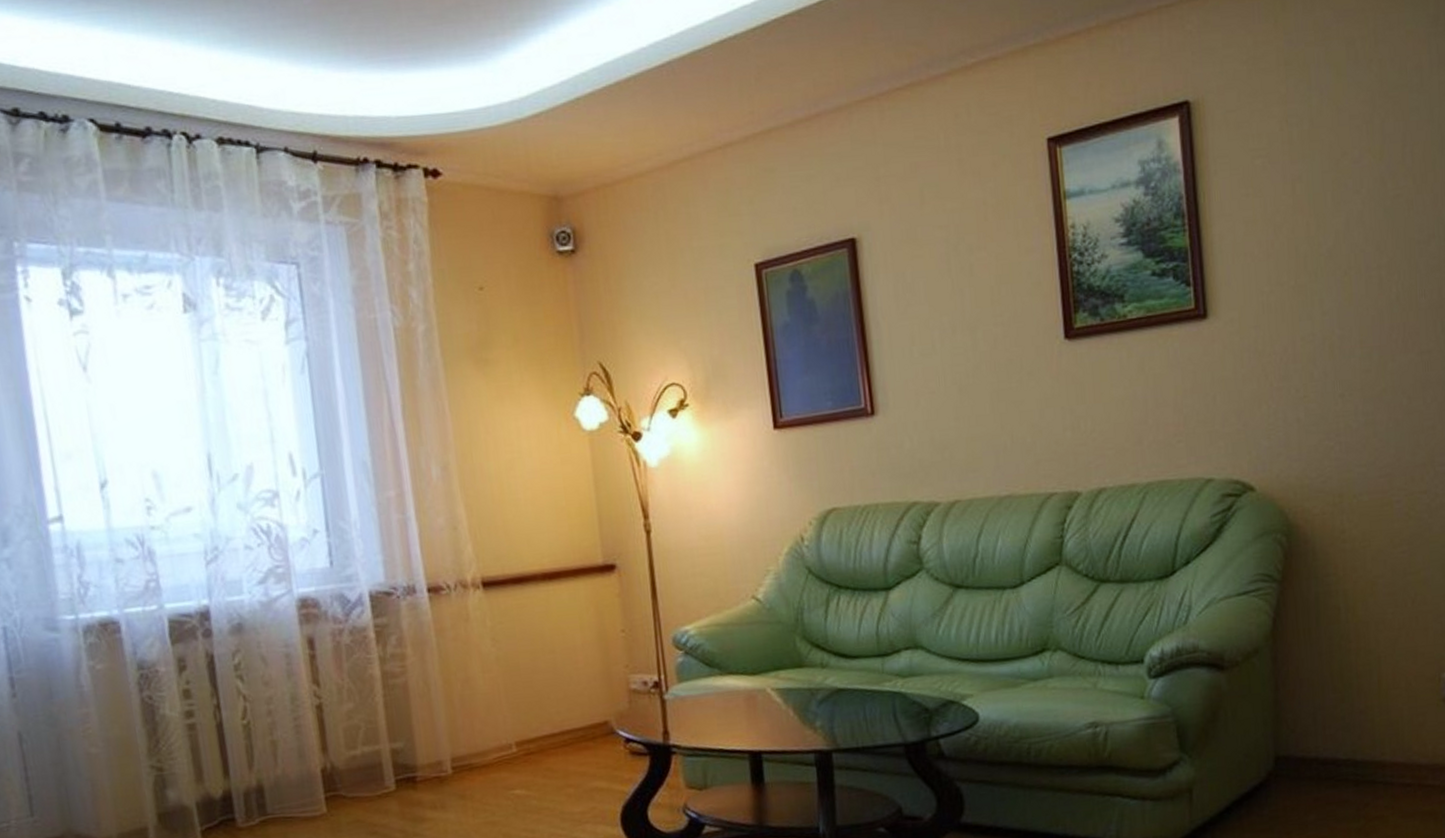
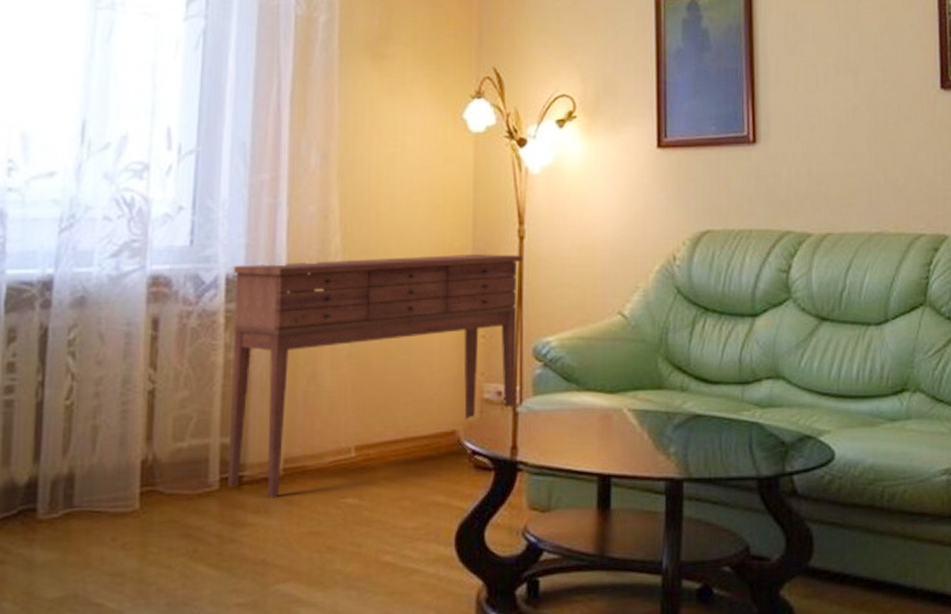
console table: none [374,549,663,795] -> present [228,254,523,498]

